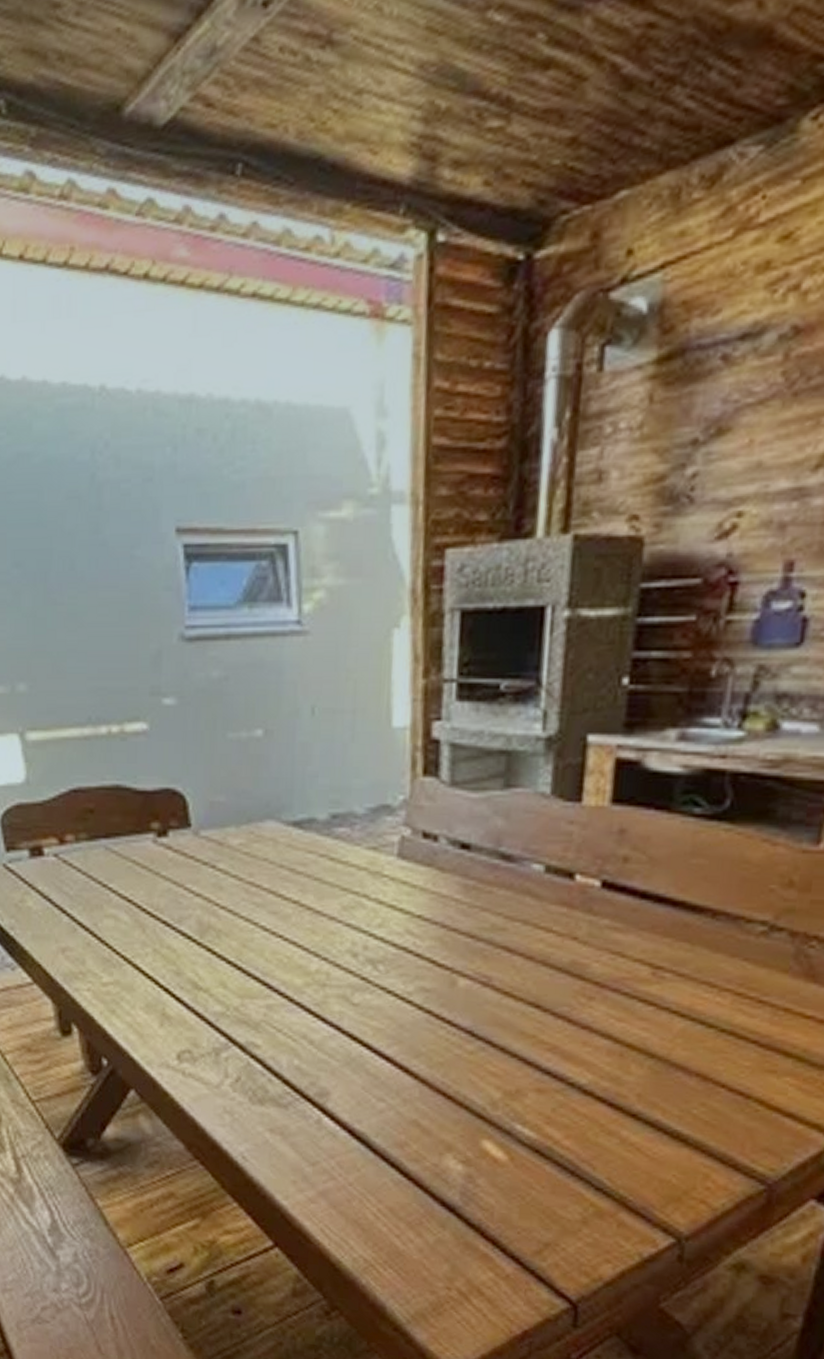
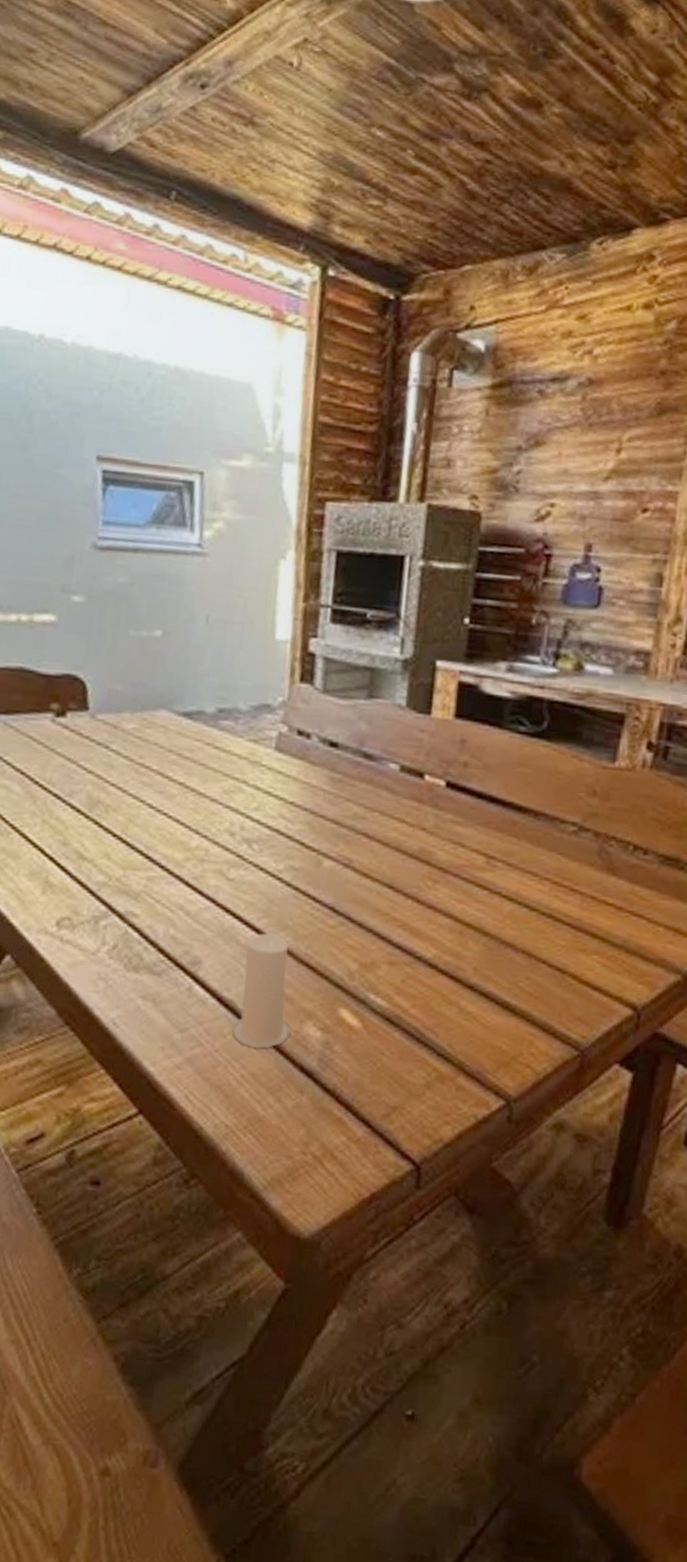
candle: none [366,1060,428,1183] -> present [232,932,290,1049]

